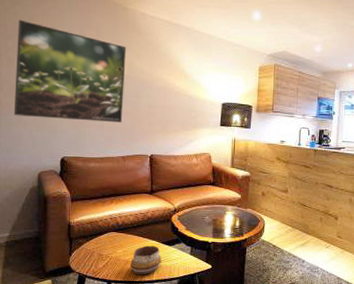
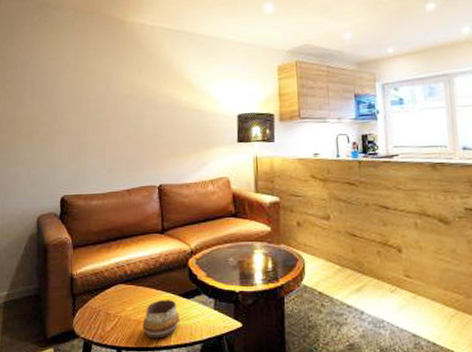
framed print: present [14,19,126,122] -> none [11,49,126,154]

